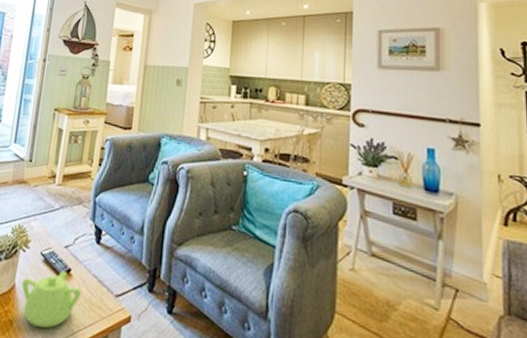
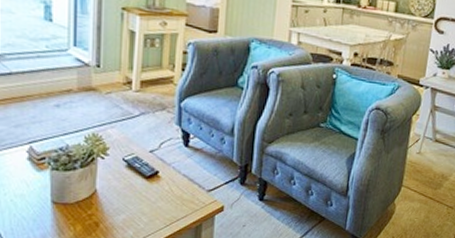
teapot: present [22,271,81,328] -> none [105,174,171,224]

